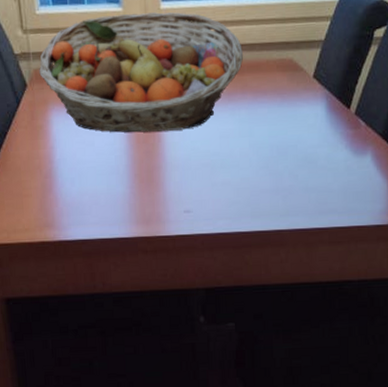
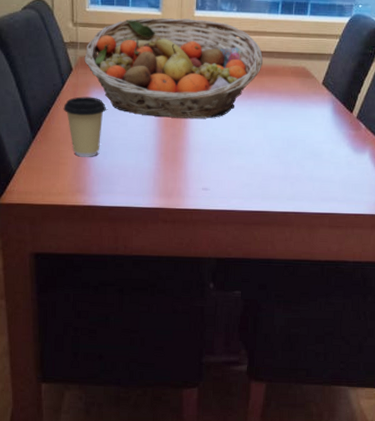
coffee cup: none [20,115,69,186] -> present [63,96,106,157]

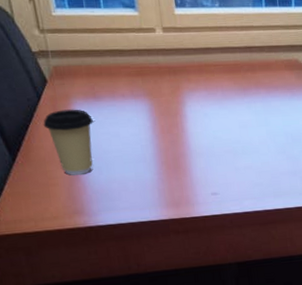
fruit basket: present [84,18,264,119] -> none [58,17,255,124]

